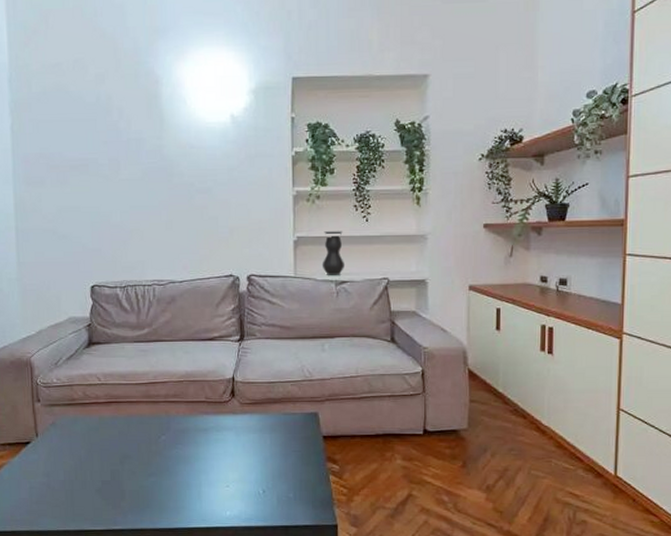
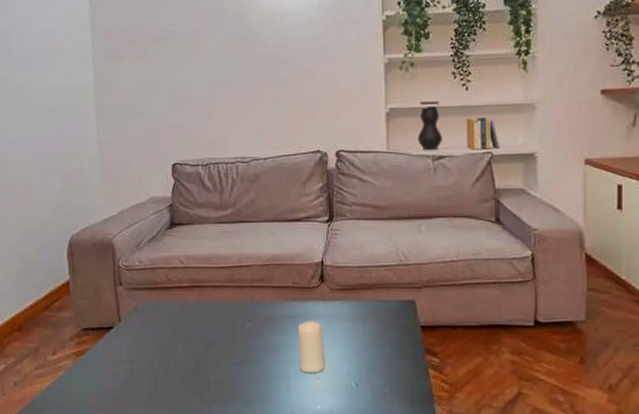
candle: none [209,433,235,481] -> present [297,321,326,373]
books: none [366,246,395,276] -> present [466,116,500,150]

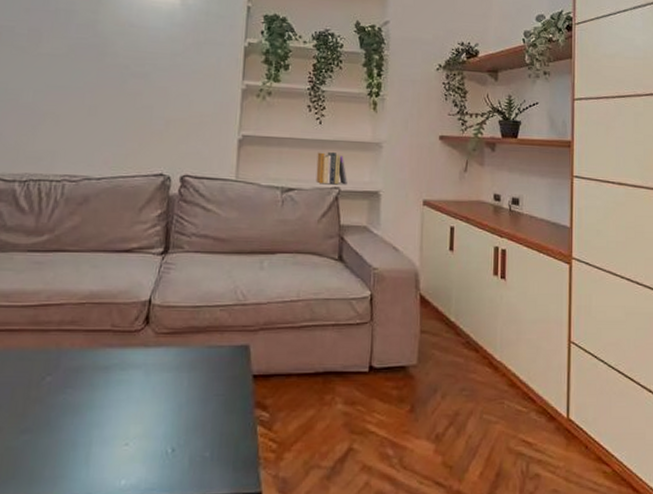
candle: present [297,321,326,373] -> none [104,372,141,438]
vase: present [417,101,444,150] -> none [267,131,294,181]

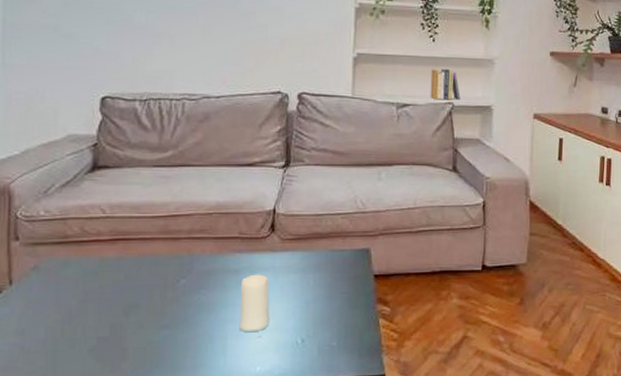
candle: none [104,372,141,438] -> present [239,274,270,332]

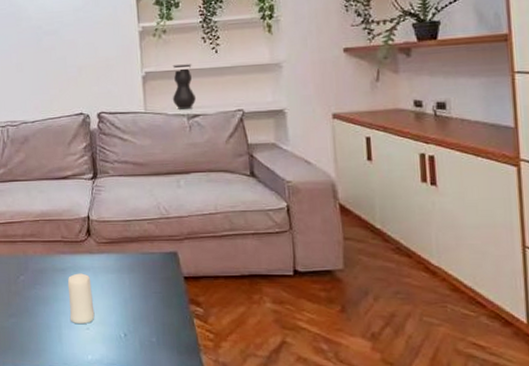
vase: none [383,49,409,97] -> present [172,64,197,109]
books: present [430,68,461,101] -> none [217,77,250,108]

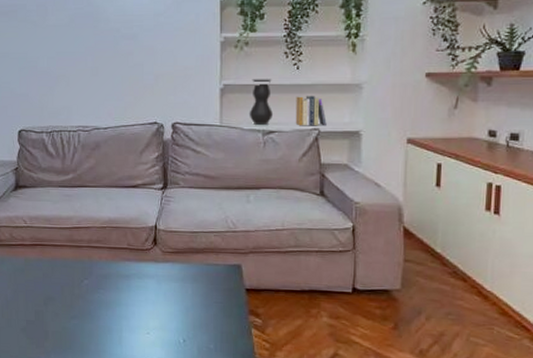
candle: present [67,273,95,324] -> none [131,280,156,328]
books: none [217,77,250,108] -> present [295,95,327,127]

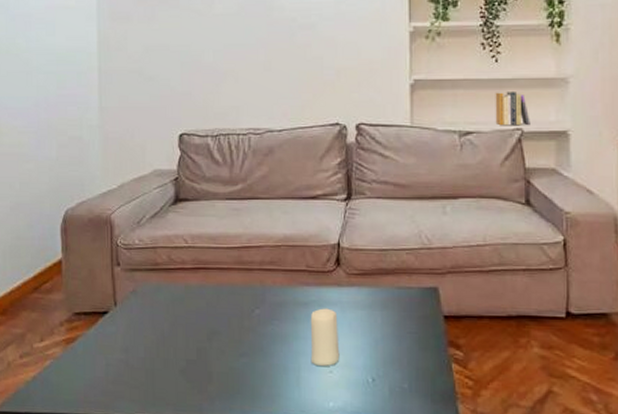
candle: none [131,280,156,328] -> present [310,308,340,366]
vase: present [249,79,274,125] -> none [443,73,471,125]

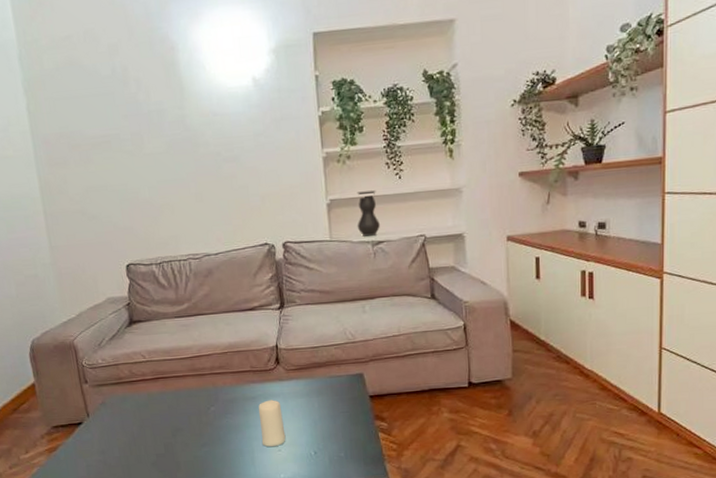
vase: none [443,73,471,125] -> present [357,190,381,237]
books: present [495,90,530,126] -> none [400,202,432,234]

